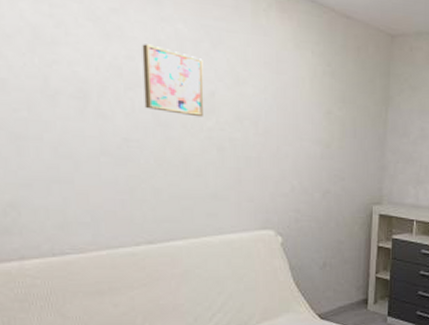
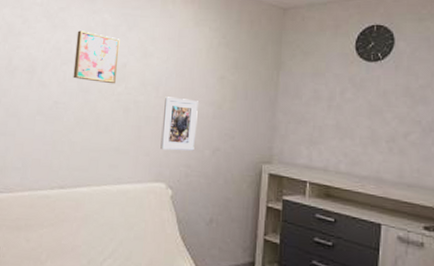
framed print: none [265,134,304,195] -> present [160,97,198,151]

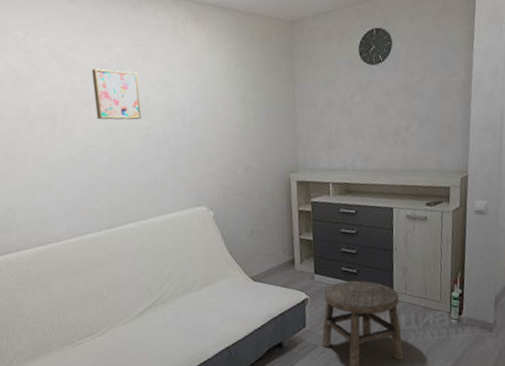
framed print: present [160,97,198,151] -> none [192,124,228,176]

